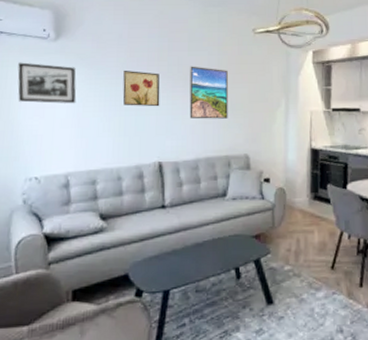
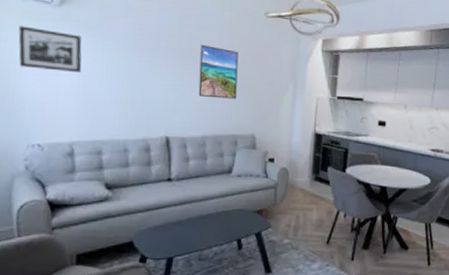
wall art: present [122,71,160,107] -> none [130,44,170,83]

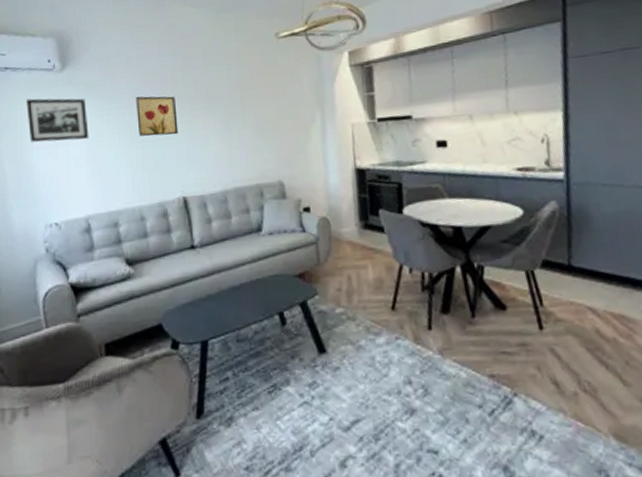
wall art: none [130,44,170,83] -> present [136,96,179,137]
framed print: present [198,44,238,99] -> none [208,84,256,145]

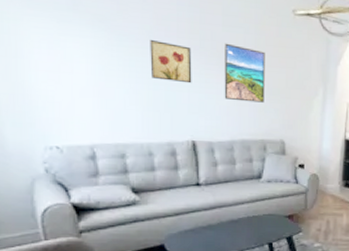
picture frame: present [26,98,89,142] -> none [22,16,97,72]
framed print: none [208,84,256,145] -> present [224,43,265,103]

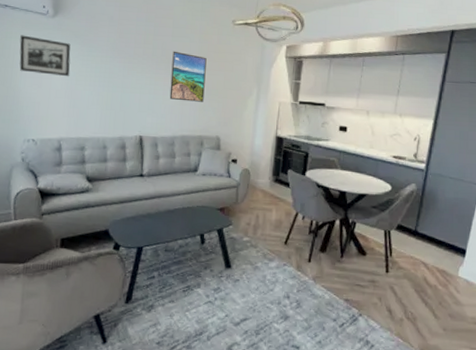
picture frame: none [22,16,97,72] -> present [19,35,71,77]
wall art: present [150,40,192,84] -> none [111,50,145,86]

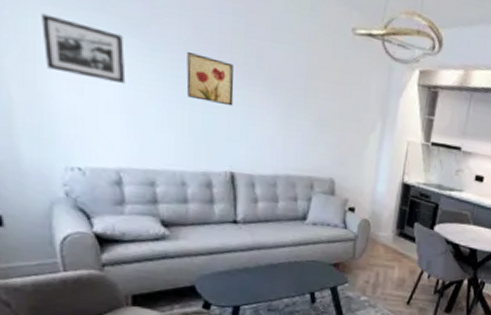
wall art: none [111,50,145,86] -> present [186,52,234,107]
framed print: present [169,51,207,102] -> none [269,61,318,135]

